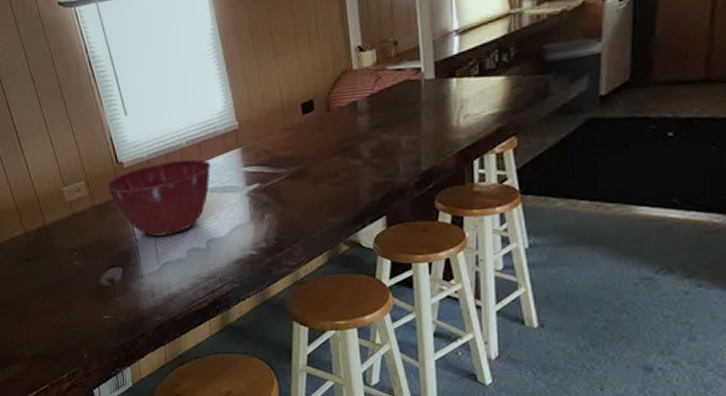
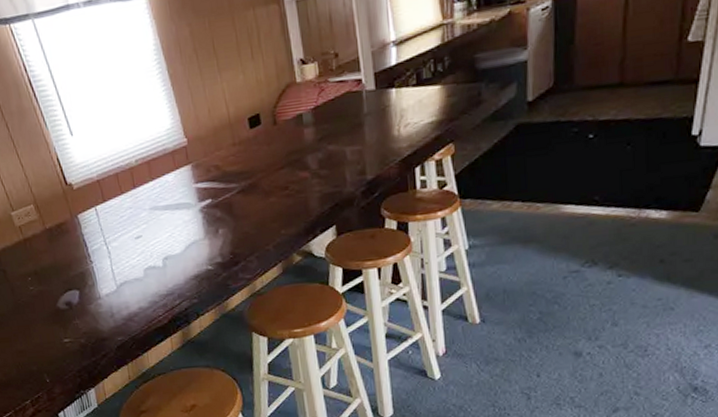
mixing bowl: present [105,159,211,237] -> none [56,177,163,257]

